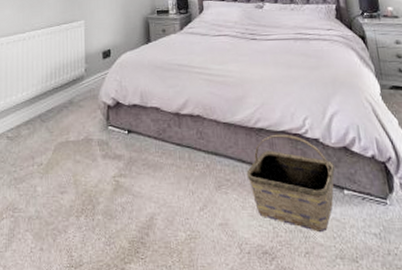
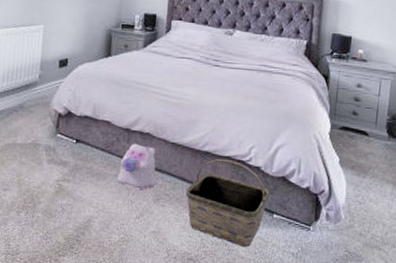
plush toy: none [174,127,215,177] -> present [117,143,157,190]

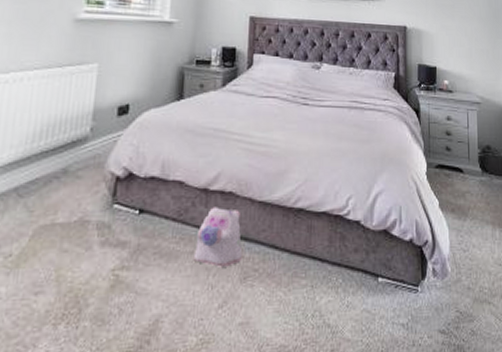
basket: present [185,158,271,248] -> none [278,215,373,327]

